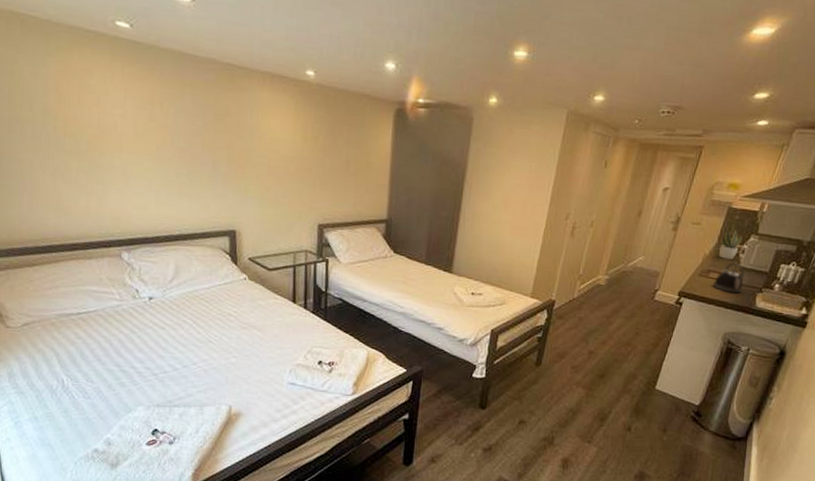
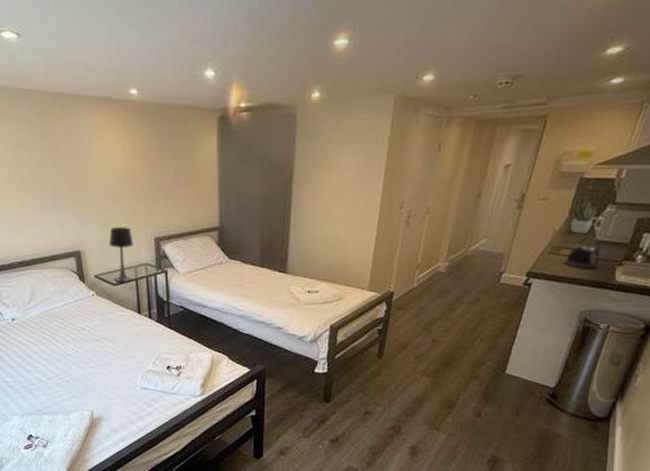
table lamp: none [268,209,295,268] -> present [108,227,134,282]

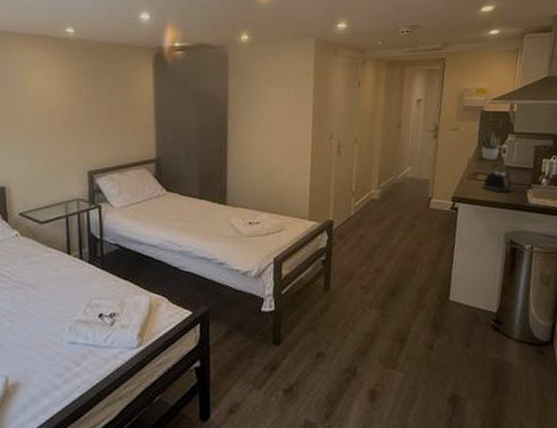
table lamp: present [108,227,134,282] -> none [37,161,65,220]

